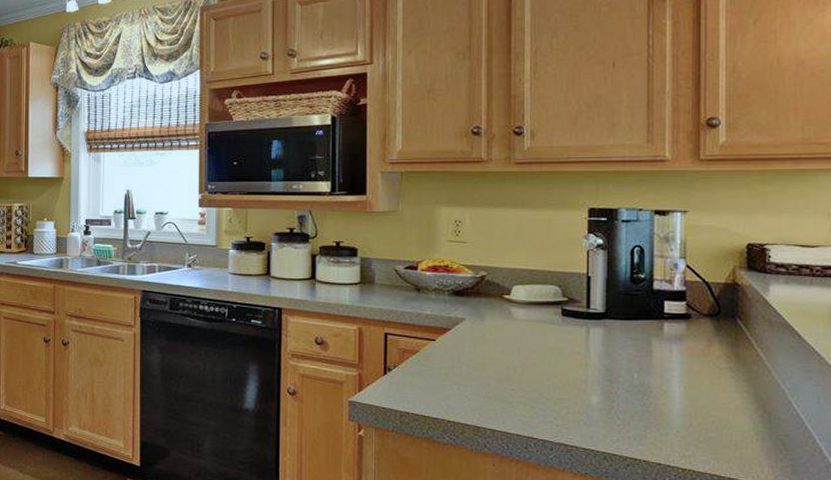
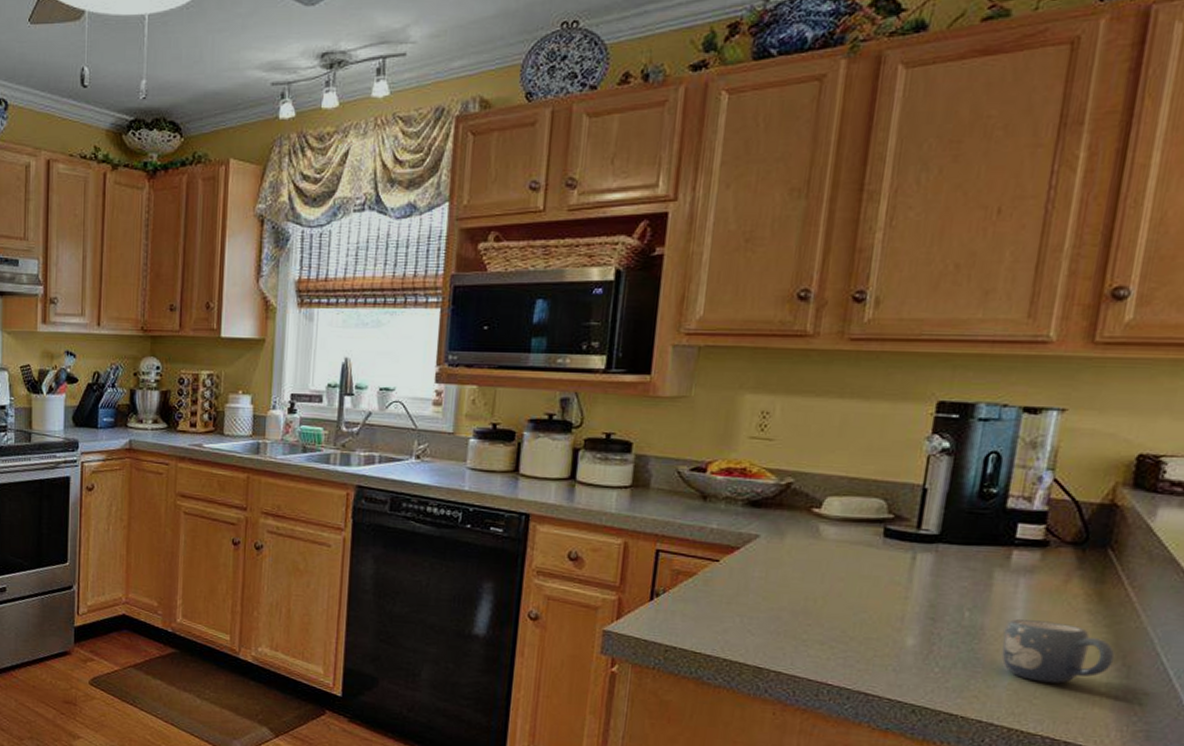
mug: none [667,378,757,430] -> present [1001,619,1115,684]

